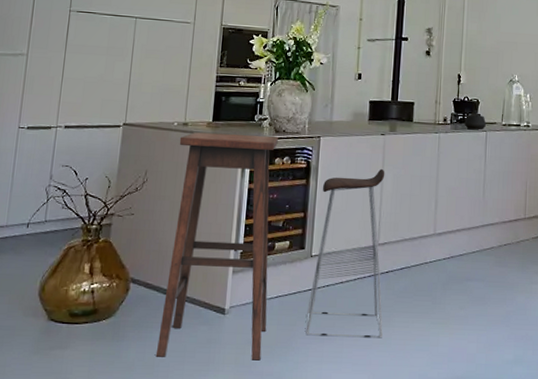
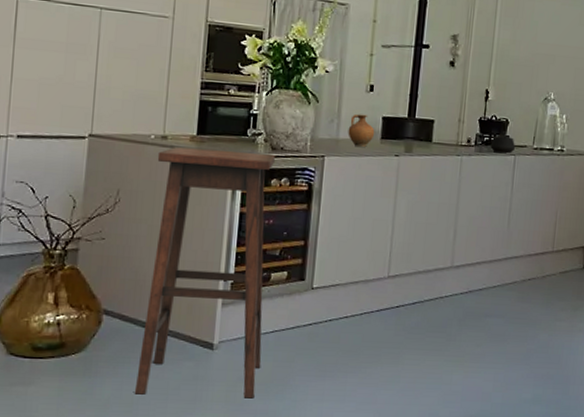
bar stool: present [305,168,385,338] -> none [305,193,399,376]
ceramic jug: none [340,99,364,128] -> present [348,114,375,147]

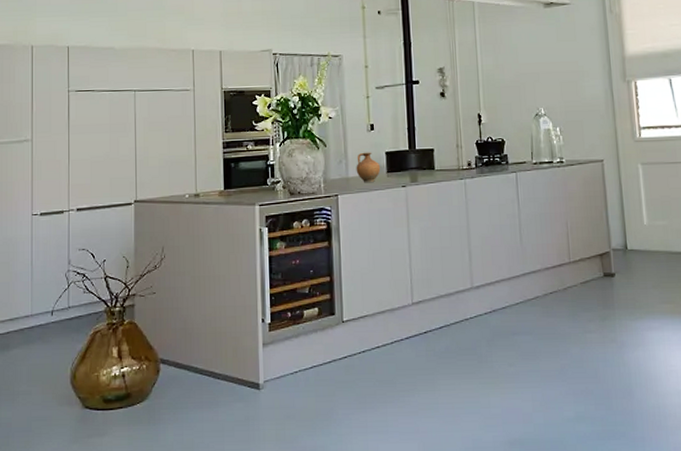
bar stool: present [134,146,275,399] -> none [193,199,305,438]
kettle: present [490,121,516,154] -> none [490,141,516,172]

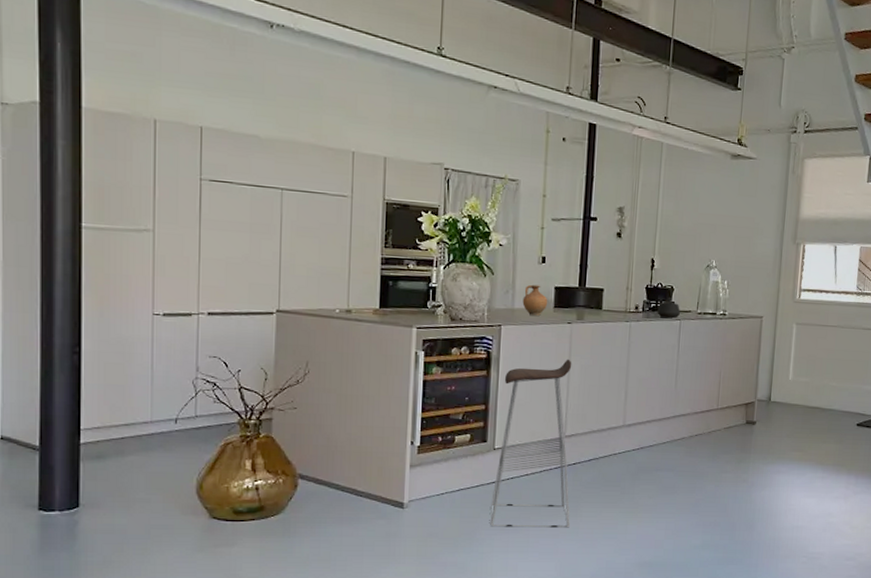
bar stool: none [345,222,428,405] -> present [490,359,572,528]
kettle: none [490,141,516,172] -> present [657,288,681,319]

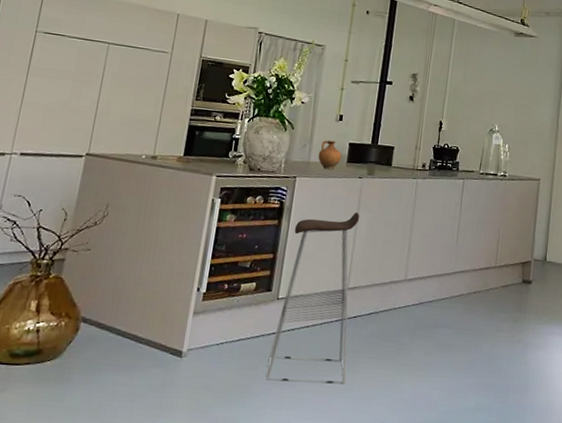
kettle: present [657,288,681,319] -> none [442,148,465,178]

